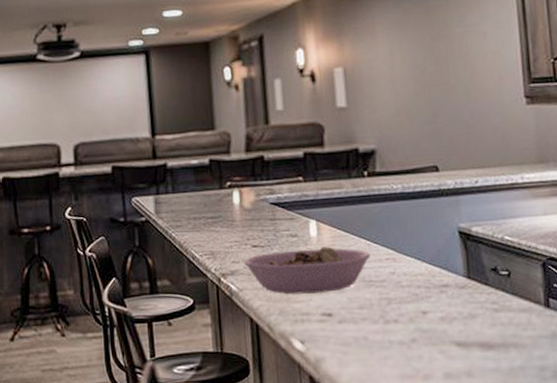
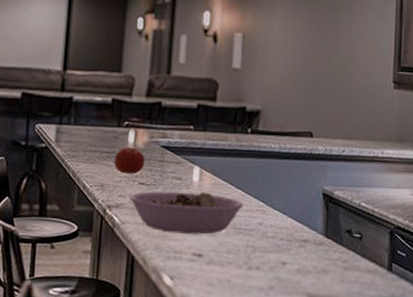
apple: none [221,208,255,238] -> present [114,147,145,174]

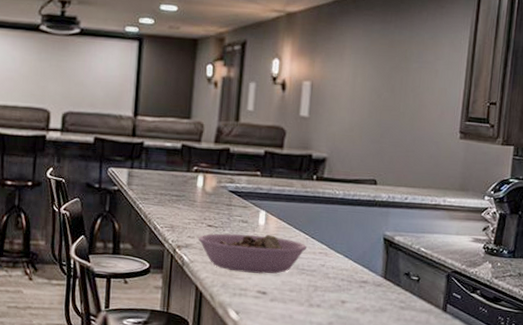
apple: present [114,147,145,174] -> none [183,191,213,217]

